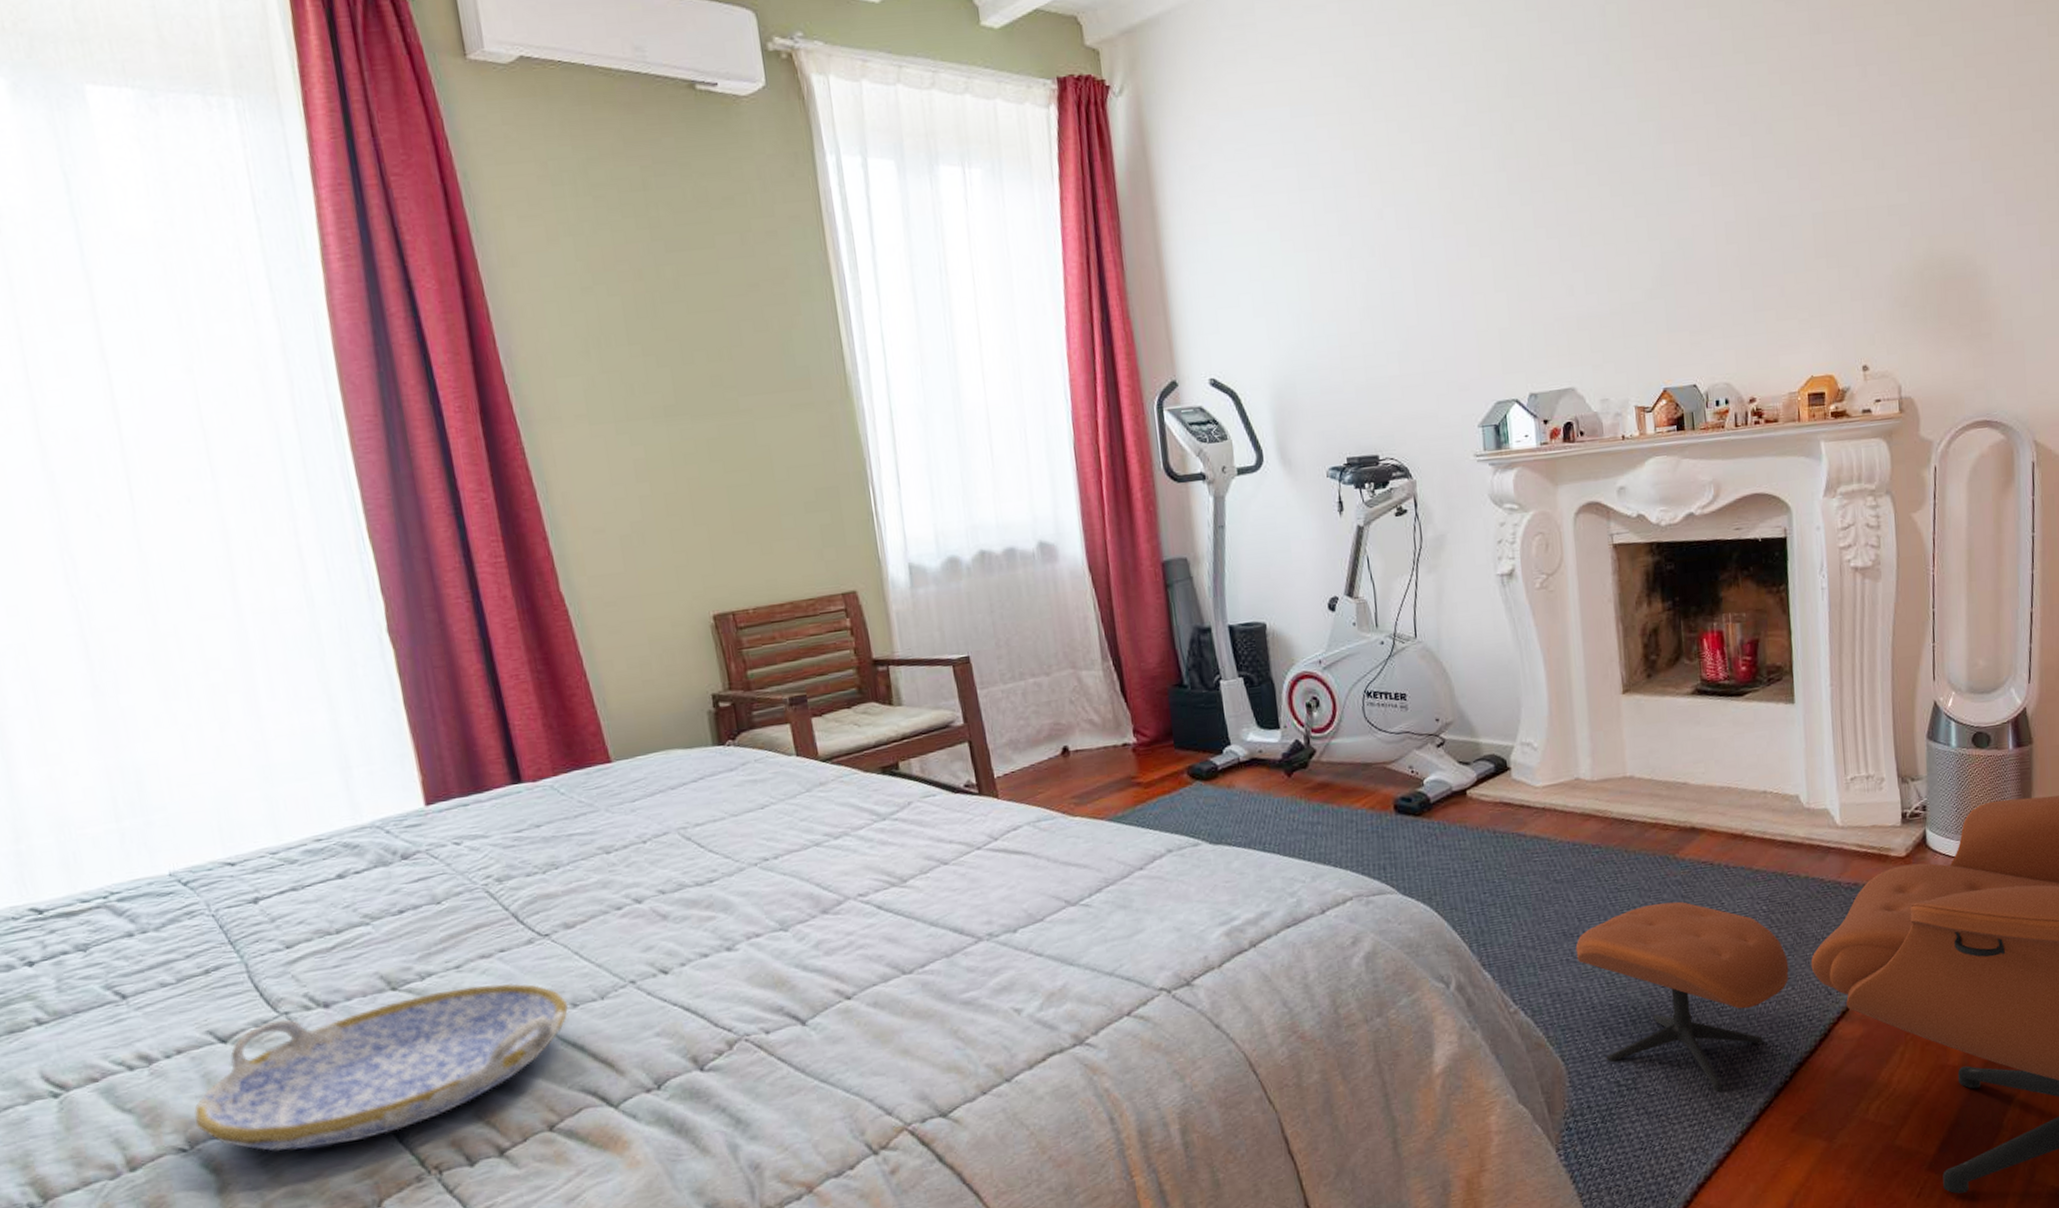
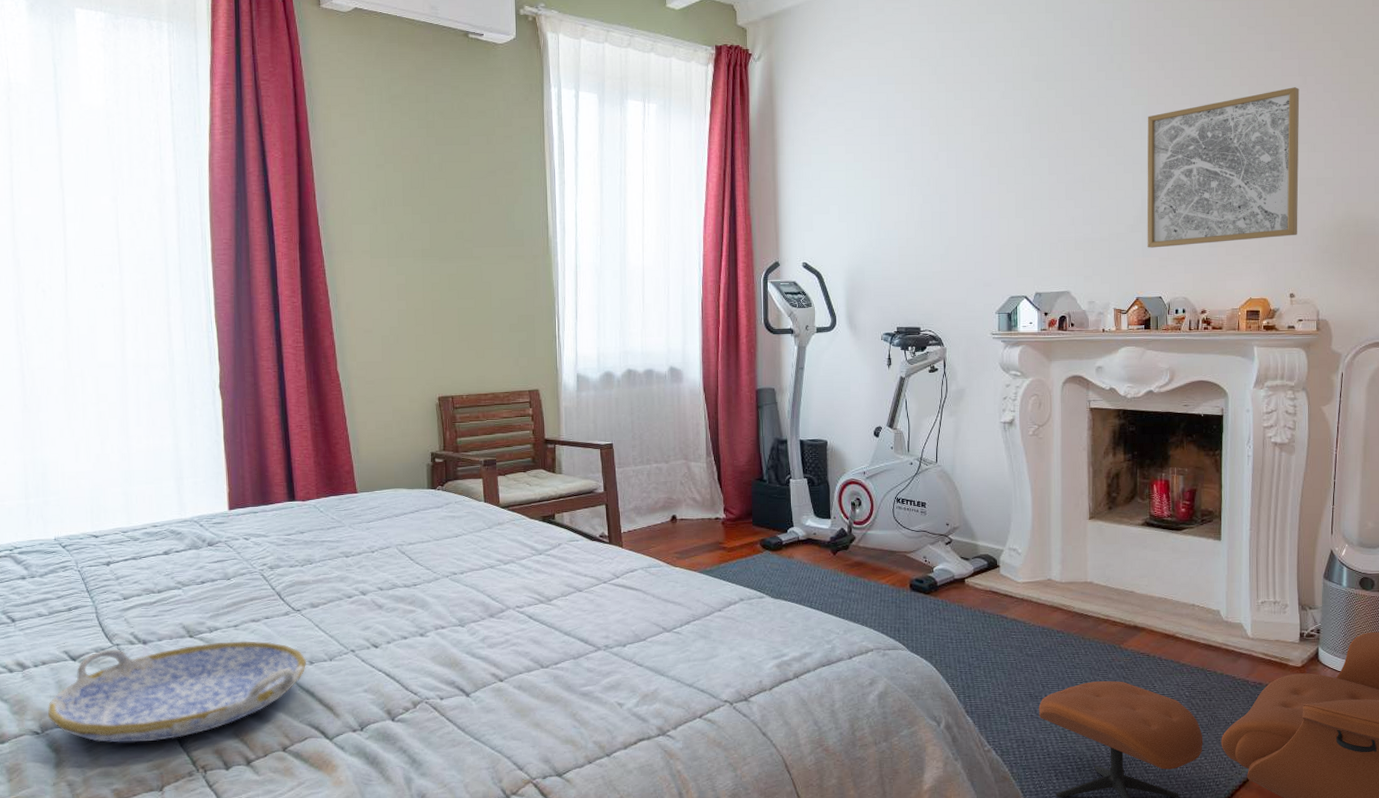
wall art: none [1660,82,1868,320] -> present [1147,87,1300,248]

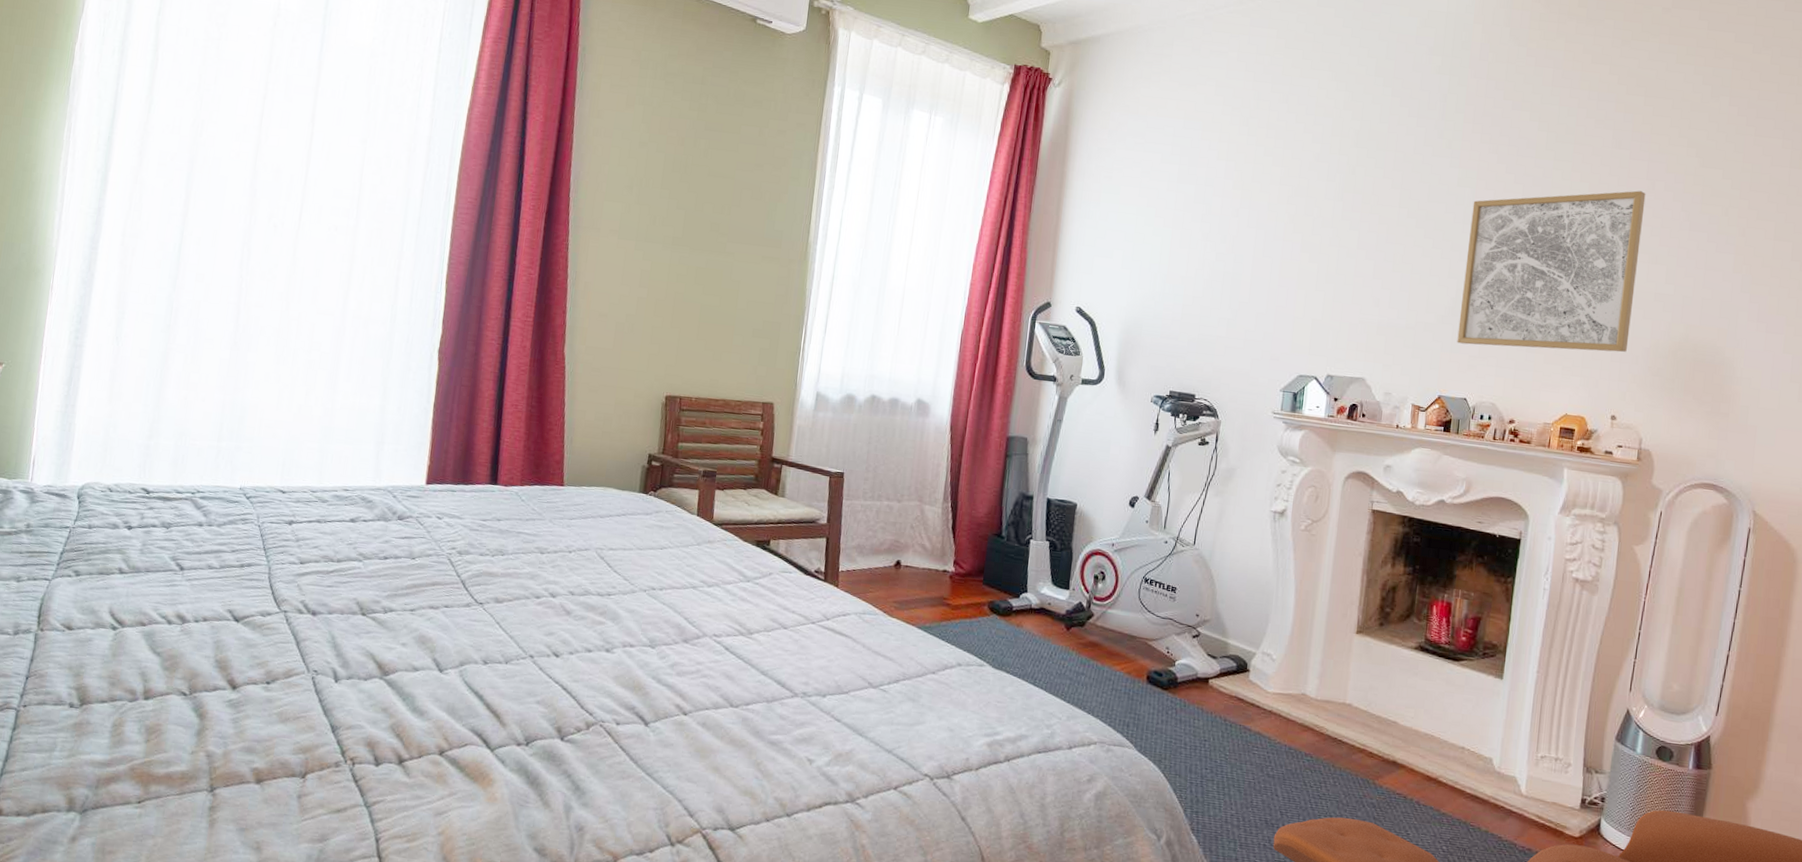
serving tray: present [47,641,306,743] -> none [198,614,481,723]

